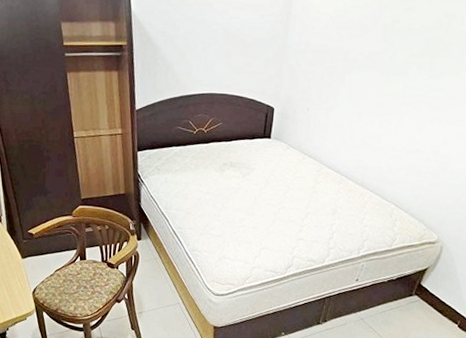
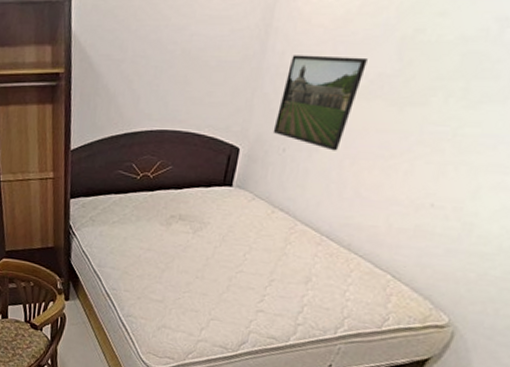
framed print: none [298,36,362,110] -> present [272,55,368,151]

